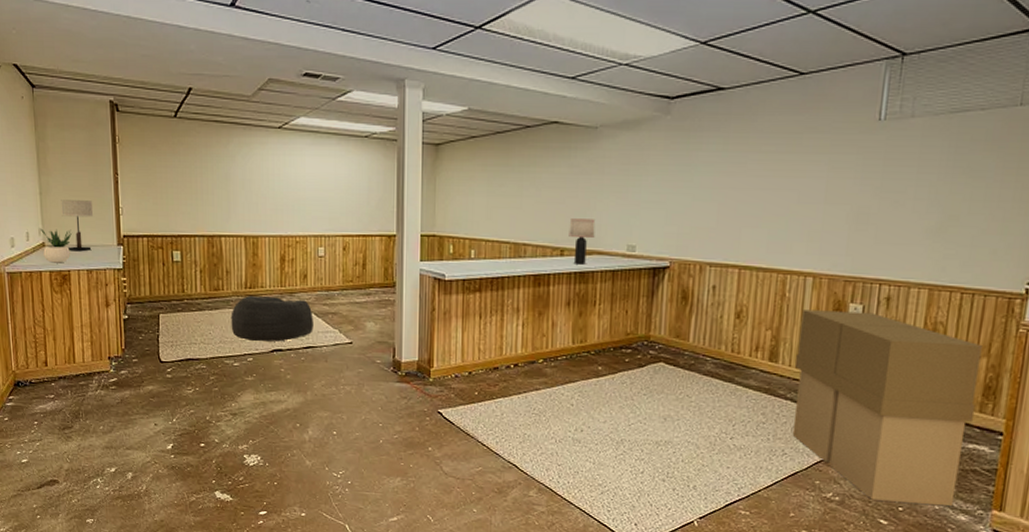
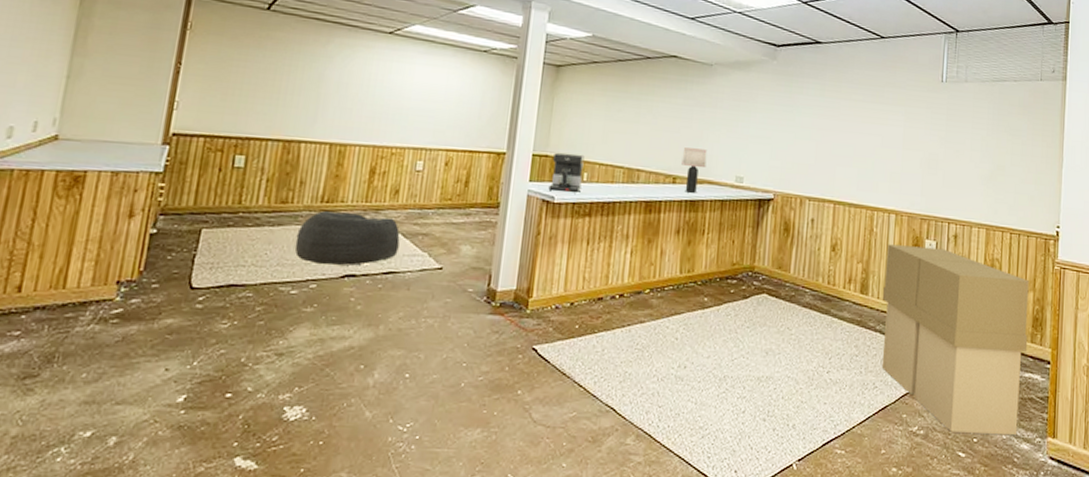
potted plant: present [41,228,72,263] -> none [52,118,102,162]
table lamp: present [61,200,93,252] -> none [91,86,139,149]
coffee maker: none [439,231,470,270] -> present [548,152,585,194]

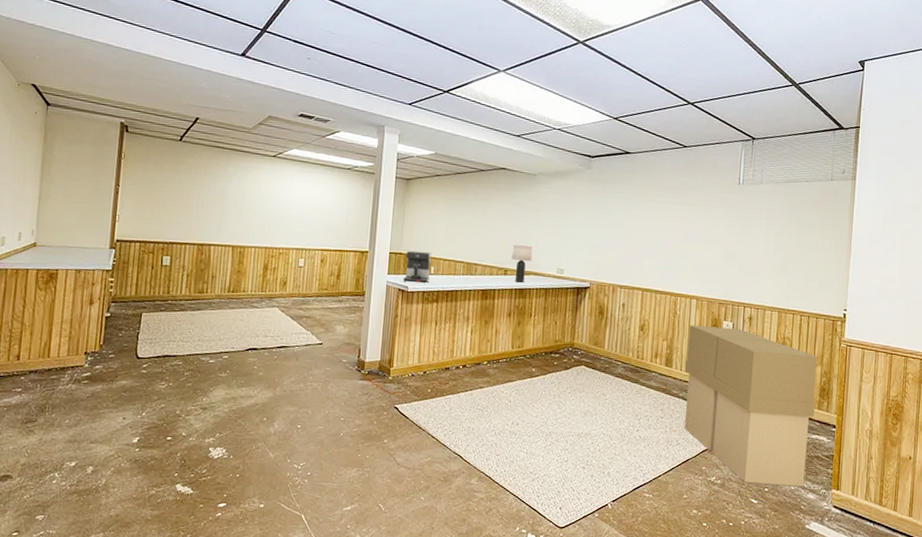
bean bag chair: present [294,210,400,267] -> none [210,298,289,342]

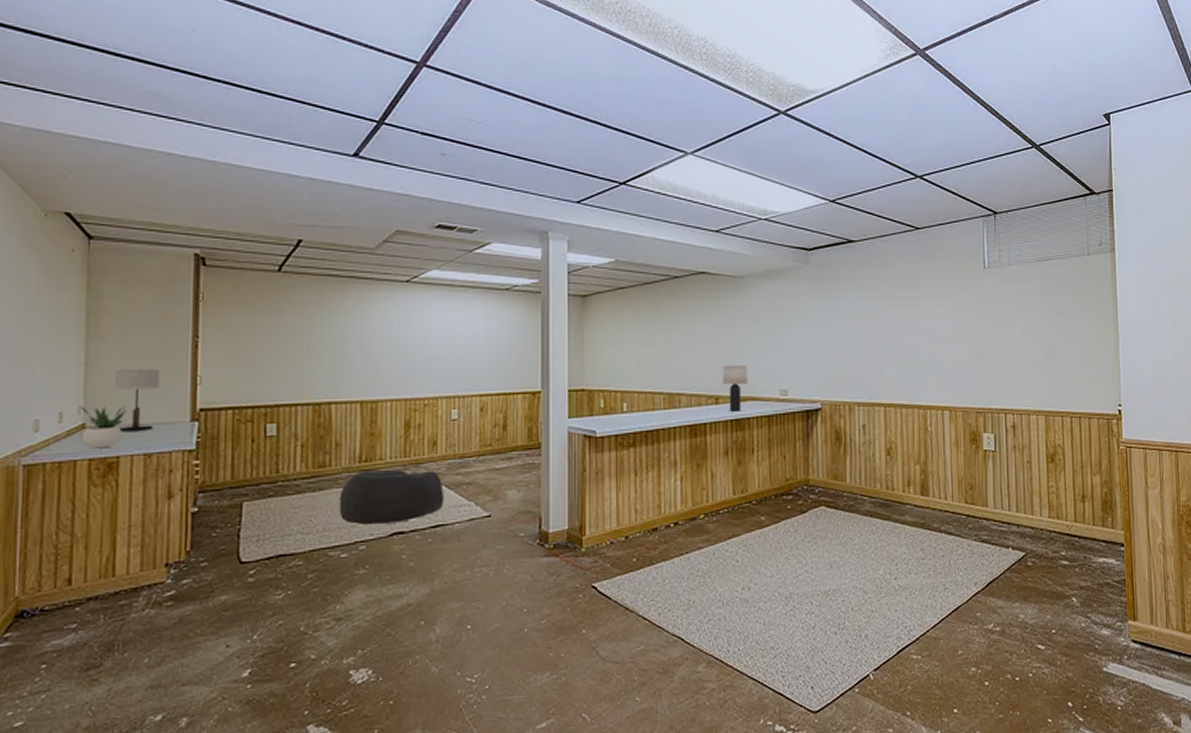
potted plant: none [33,230,66,263] -> present [81,405,127,449]
table lamp: none [58,205,90,253] -> present [114,369,159,433]
bean bag chair: none [210,298,289,342] -> present [339,469,444,526]
coffee maker: present [403,250,431,284] -> none [589,384,622,426]
cardboard boxes: present [684,325,817,487] -> none [943,440,1099,626]

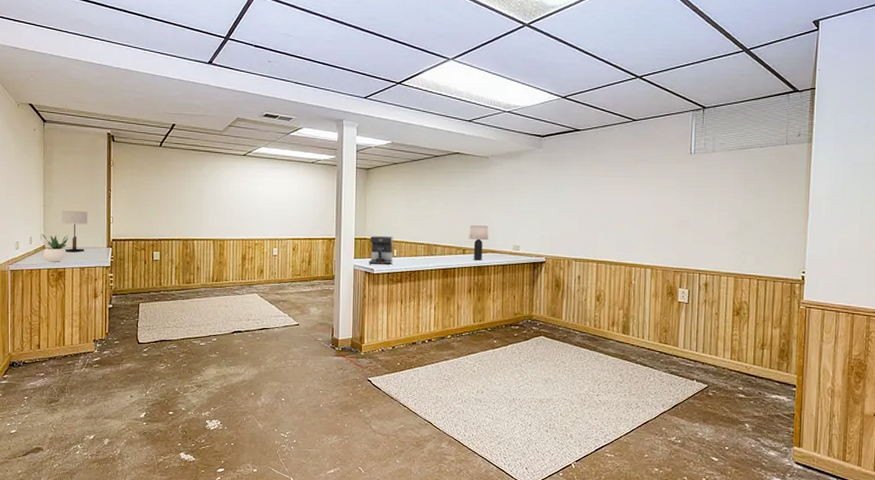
bean bag chair: present [339,469,444,526] -> none [199,287,268,326]
coffee maker: none [589,384,622,426] -> present [369,235,393,266]

